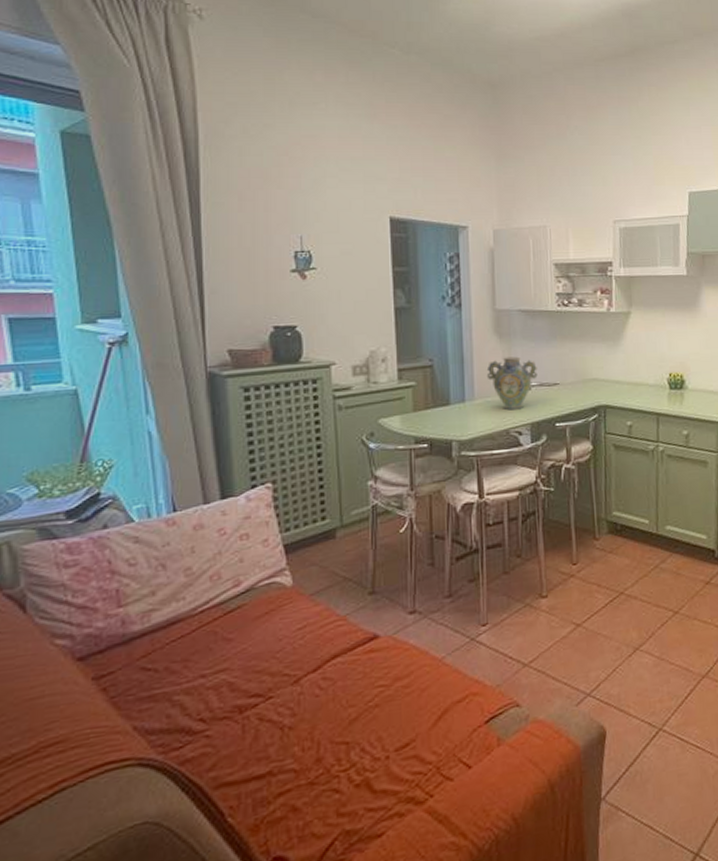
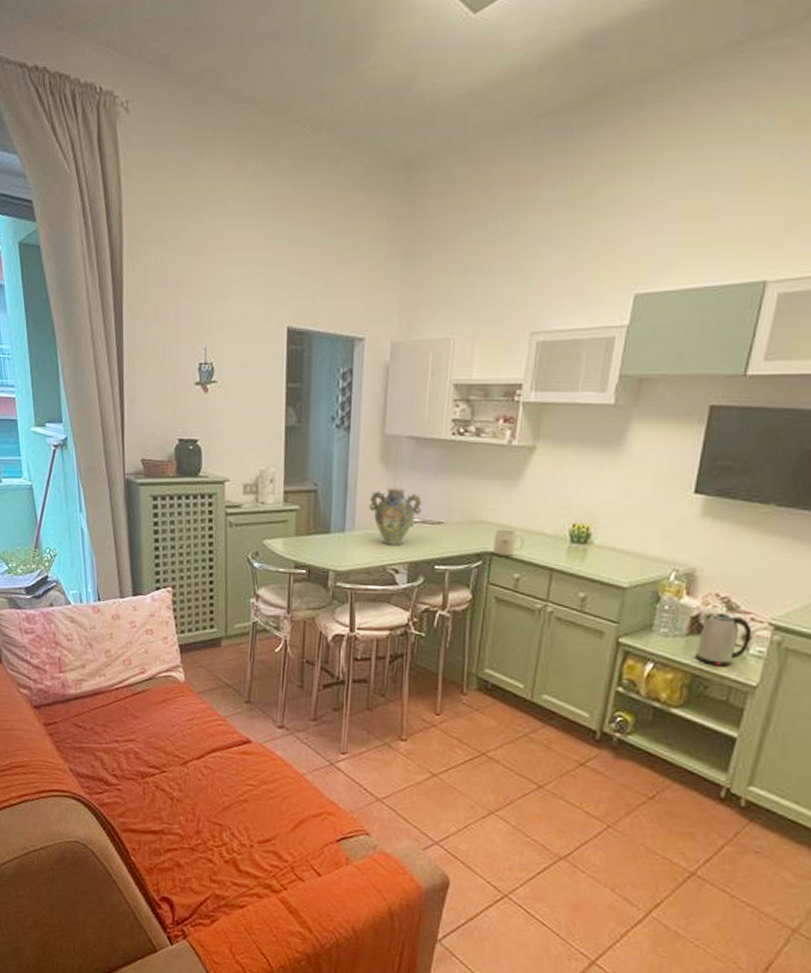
mug: none [605,383,632,408] -> present [493,529,524,556]

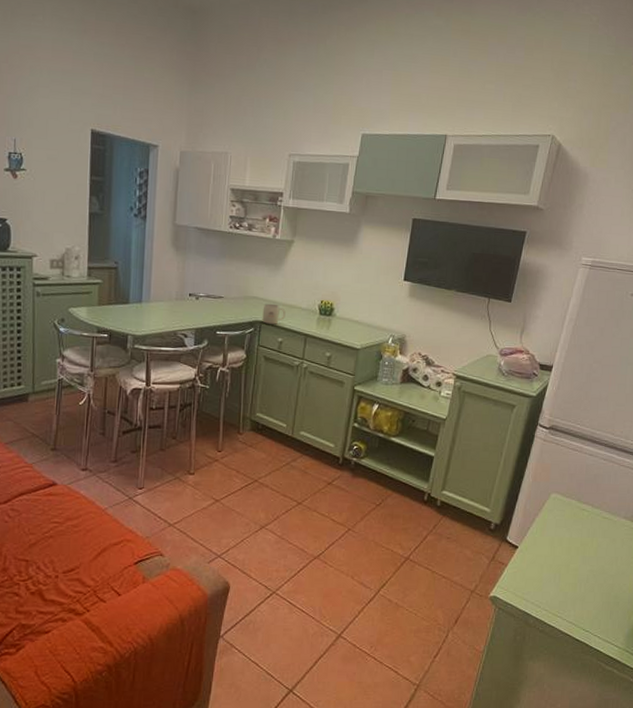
ceramic jug: present [368,488,422,546] -> none [162,268,206,316]
kettle: present [696,612,753,667] -> none [406,366,443,406]

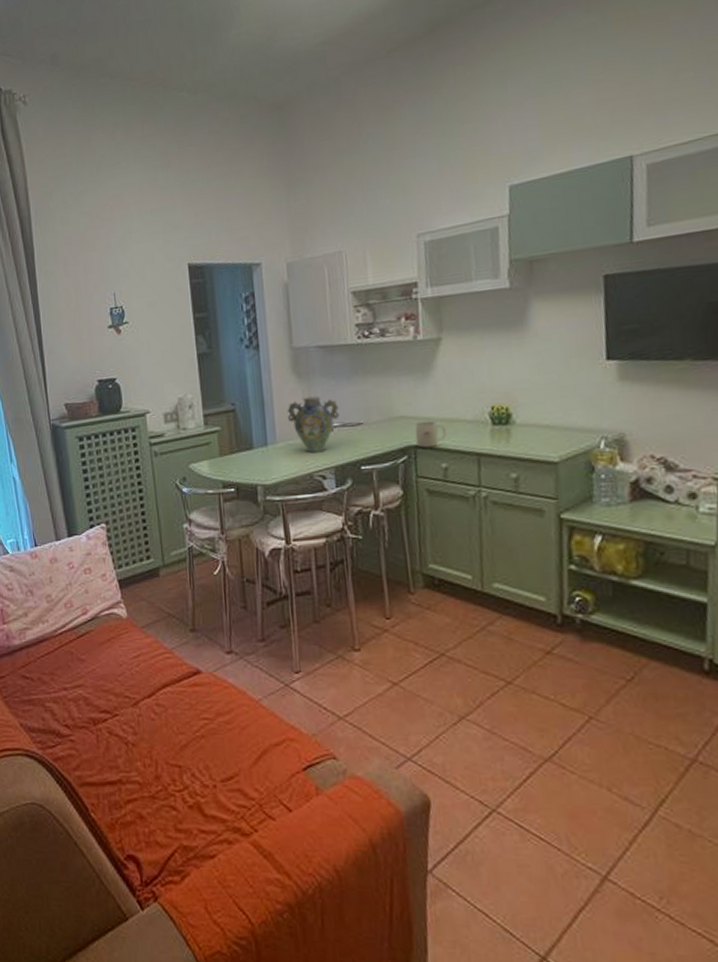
ceramic jug: none [162,268,206,316] -> present [287,396,340,454]

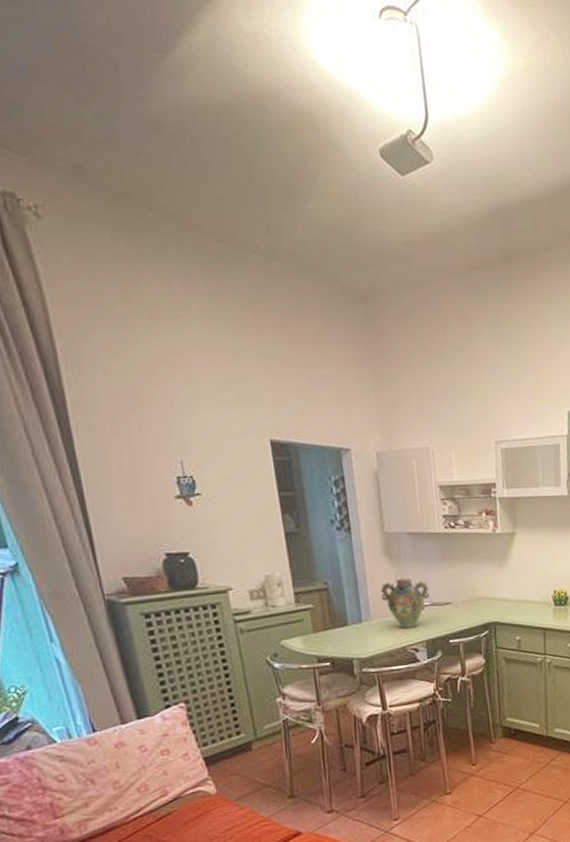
mug: present [415,420,446,448] -> none [494,601,520,624]

